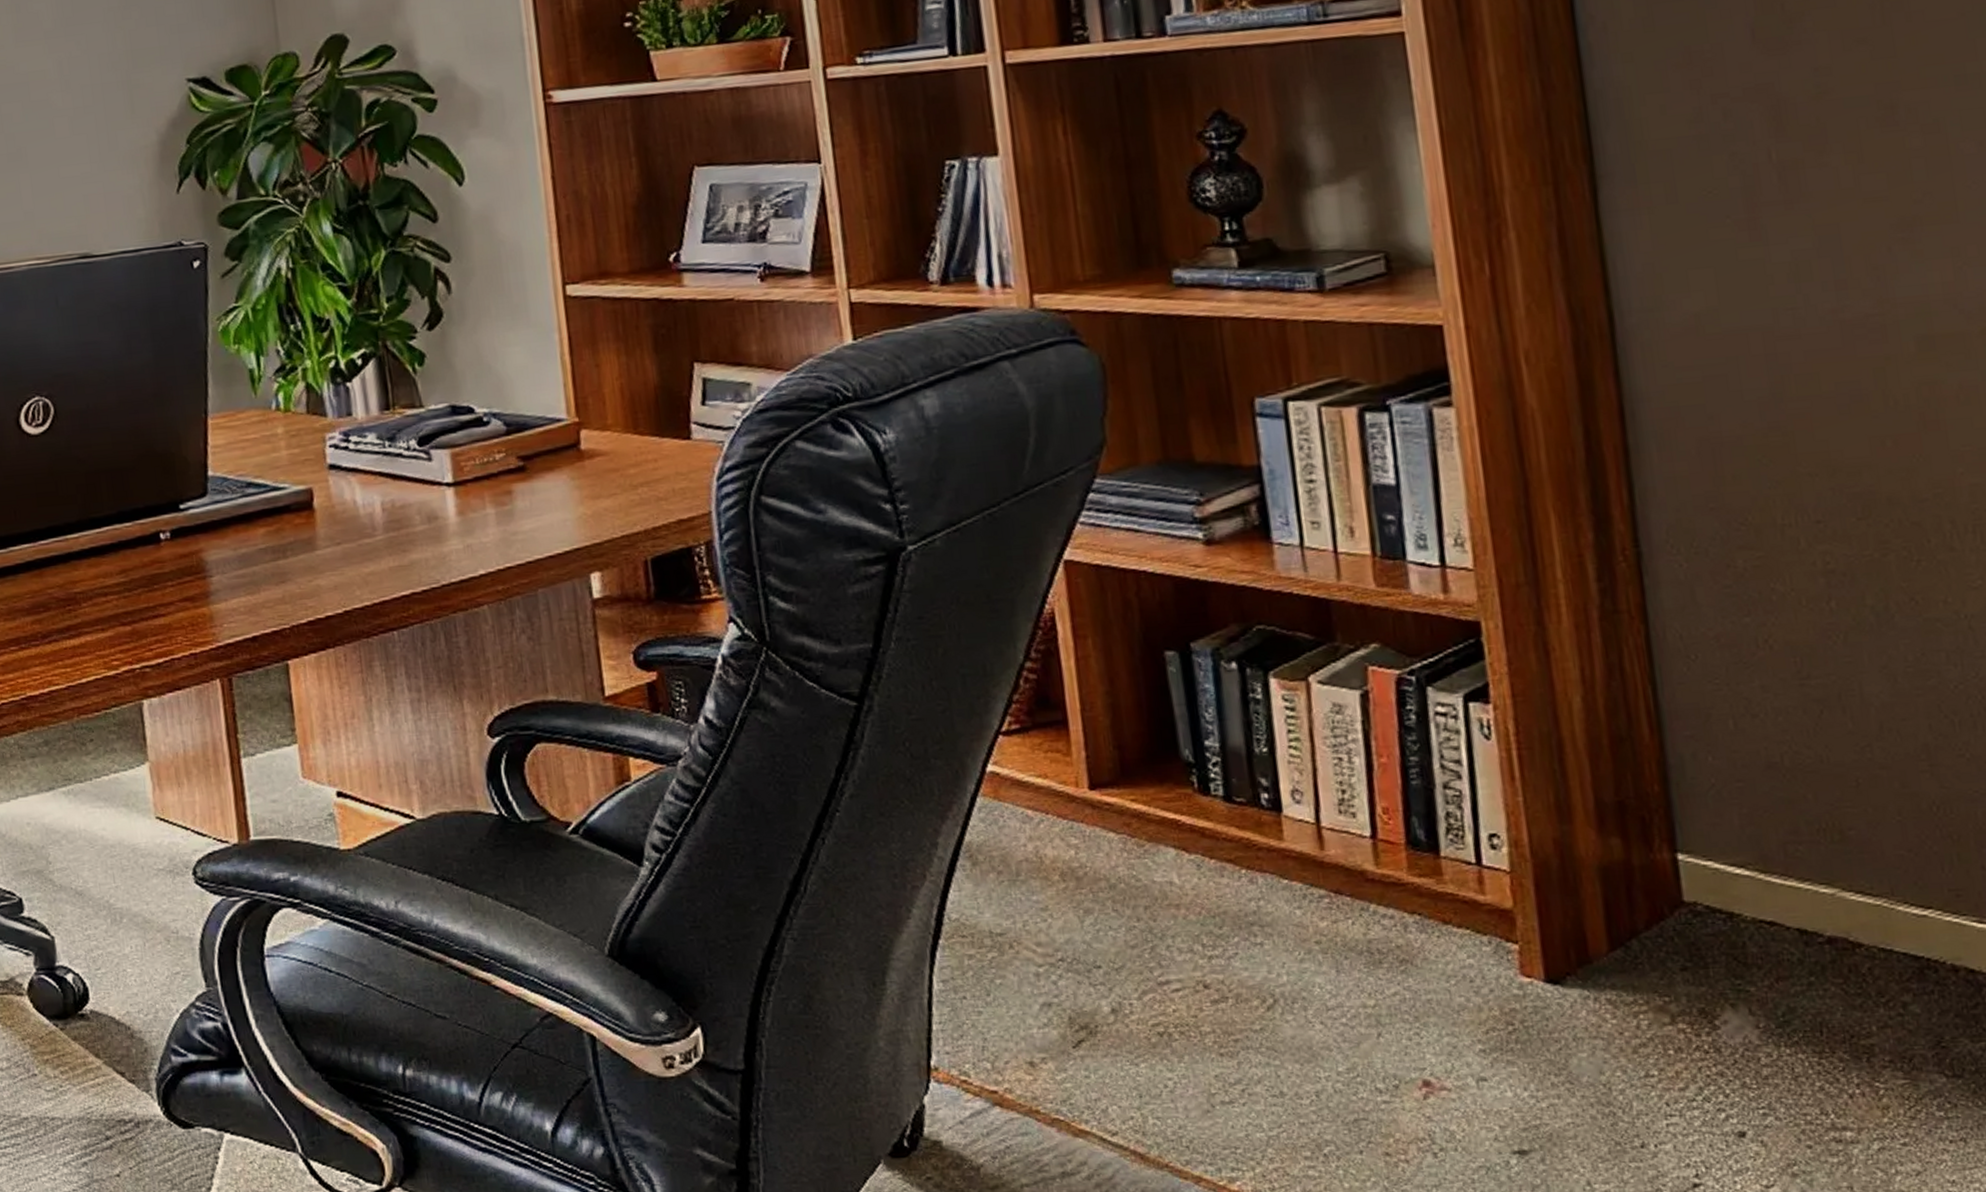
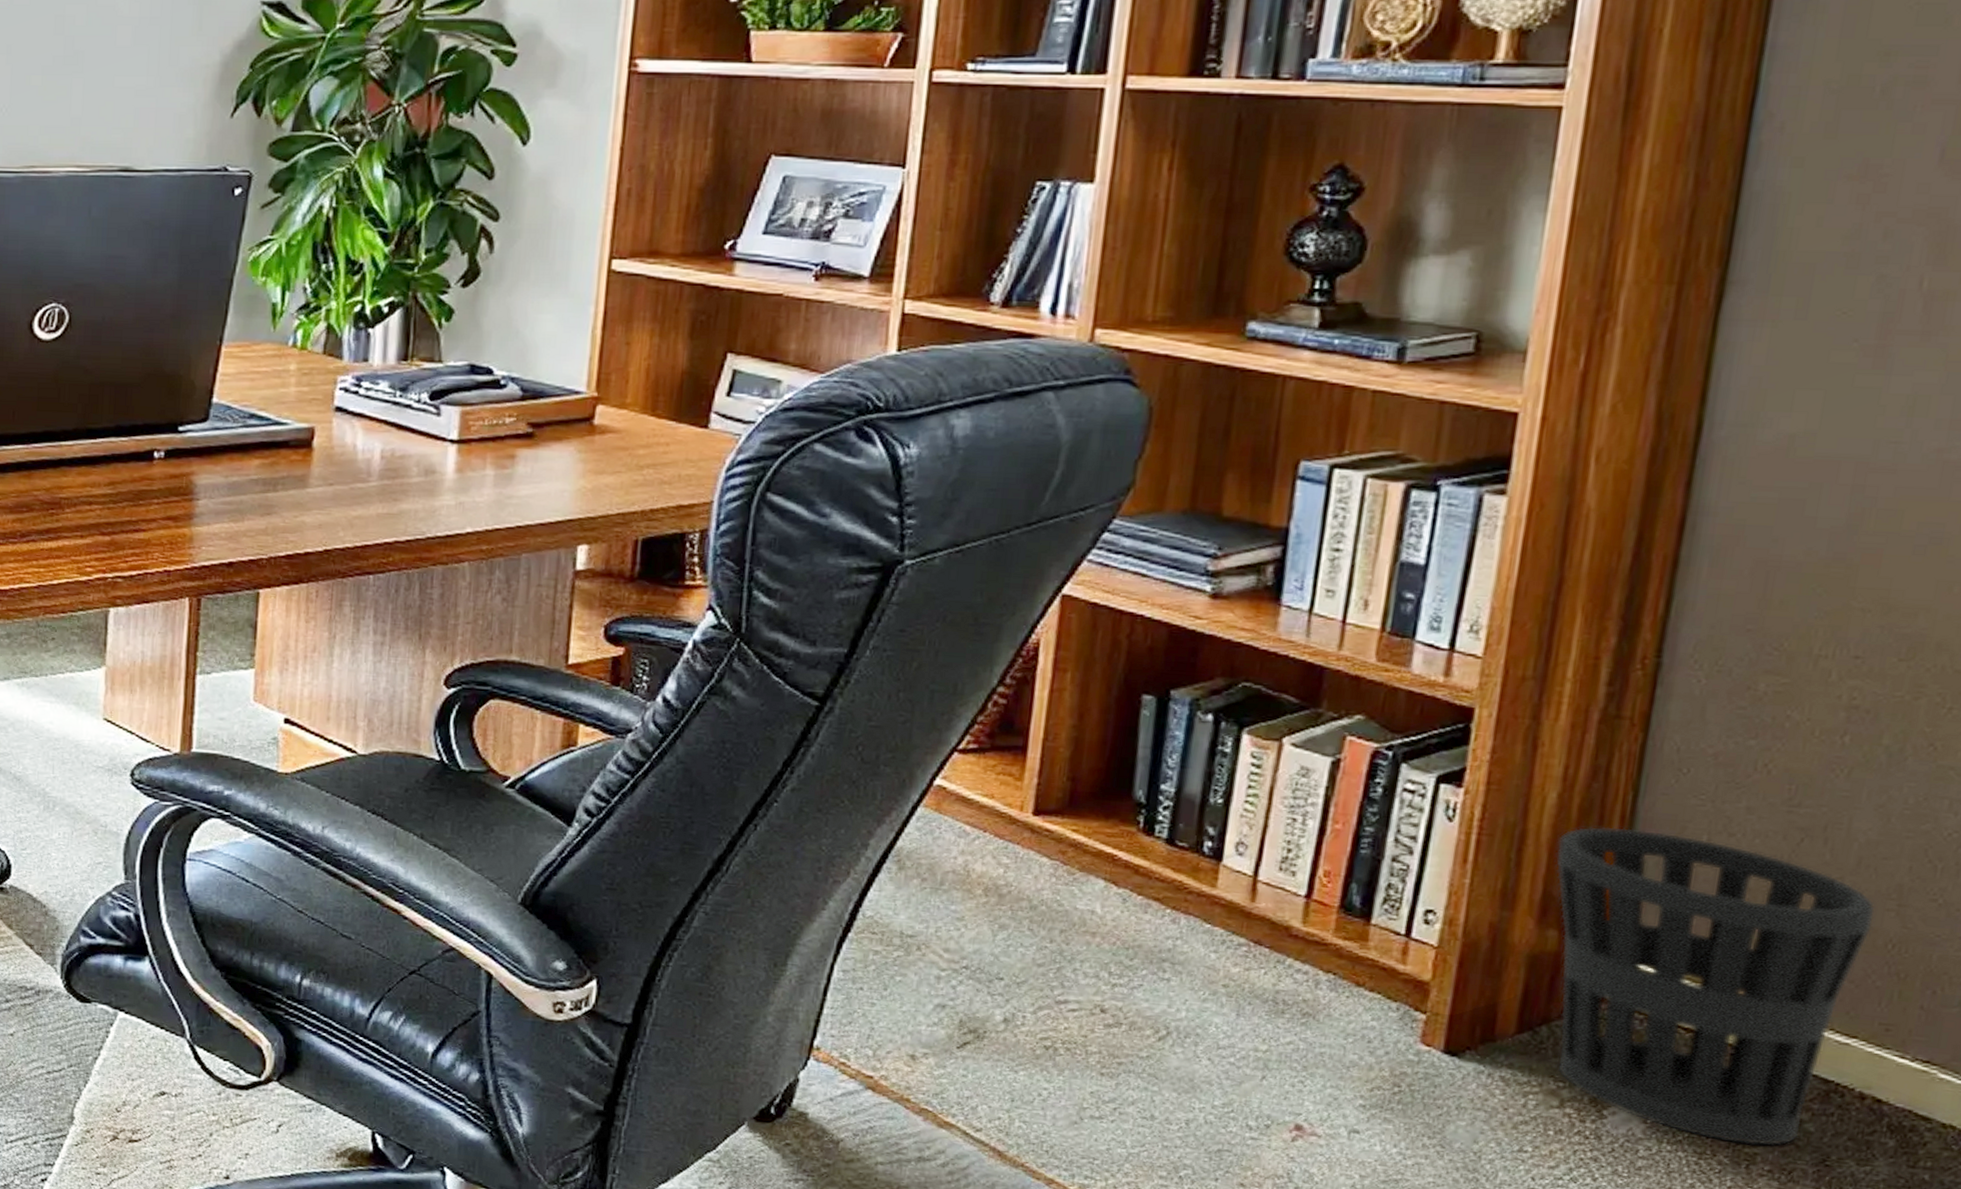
wastebasket: none [1593,721,1914,1037] -> present [1554,826,1877,1147]

